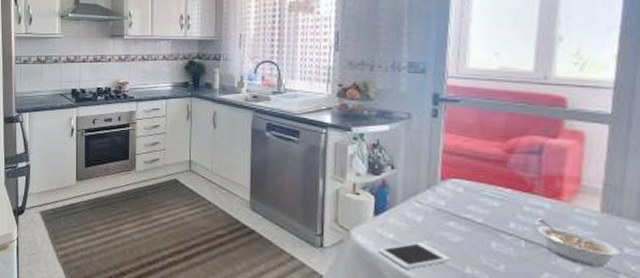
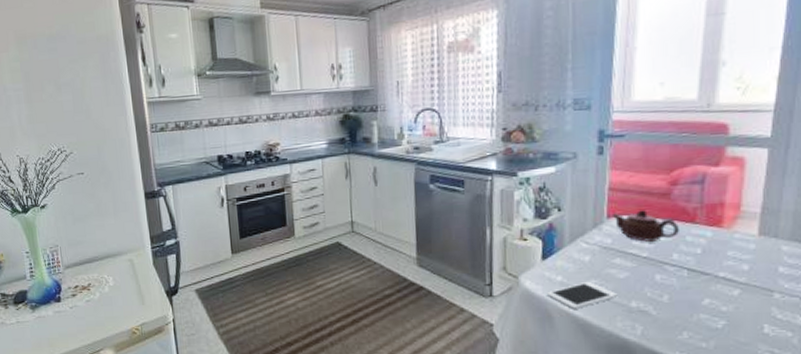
teapot: none [445,175,516,208] -> present [611,210,679,242]
legume: present [537,218,621,267] -> none [698,247,776,288]

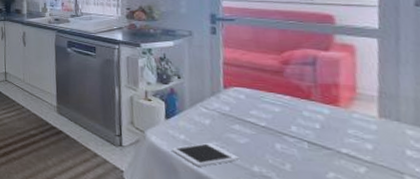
teapot: present [611,210,679,242] -> none [227,84,295,113]

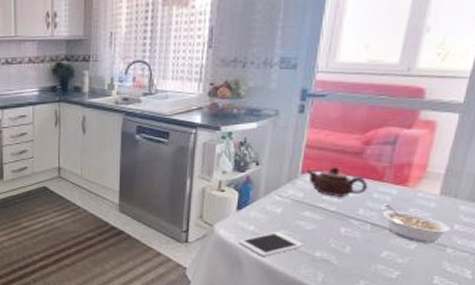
teapot: none [227,84,295,113] -> present [305,167,367,197]
legume: none [318,122,404,168] -> present [382,204,451,243]

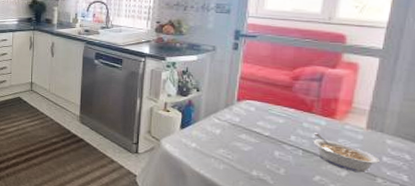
cell phone: present [239,231,304,256] -> none [183,150,242,171]
teapot: present [305,167,367,197] -> none [241,97,297,124]

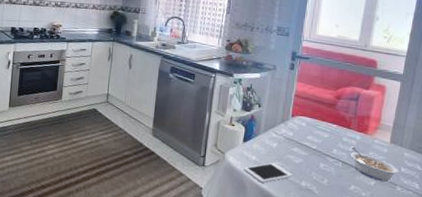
cell phone: none [183,150,242,171] -> present [244,162,293,183]

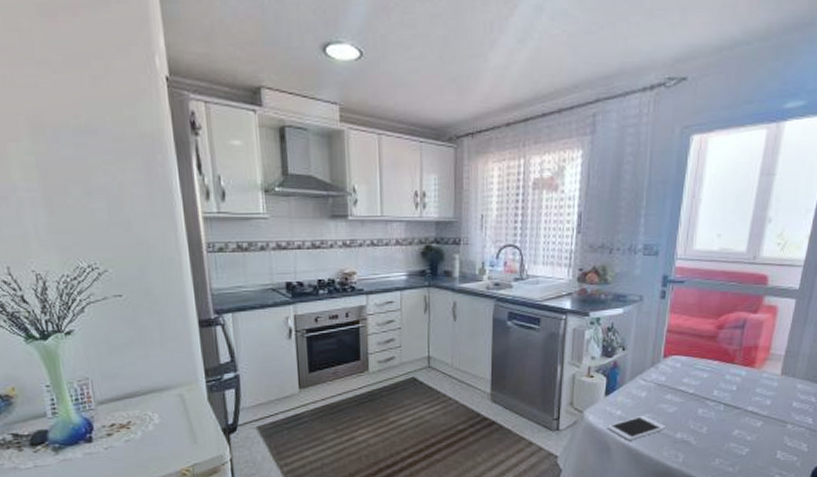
legume: present [350,146,399,181] -> none [733,384,790,420]

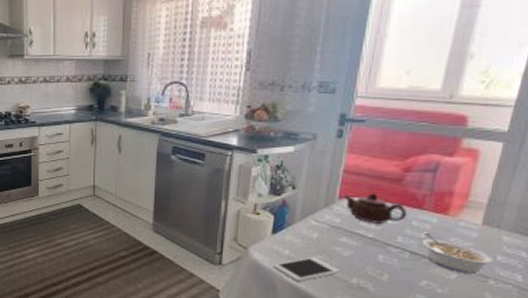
teapot: none [667,351,721,380] -> present [343,193,407,224]
legume: none [733,384,790,420] -> present [421,232,494,274]

